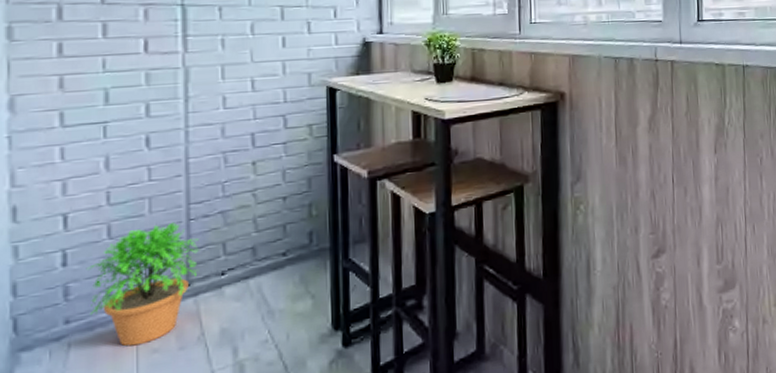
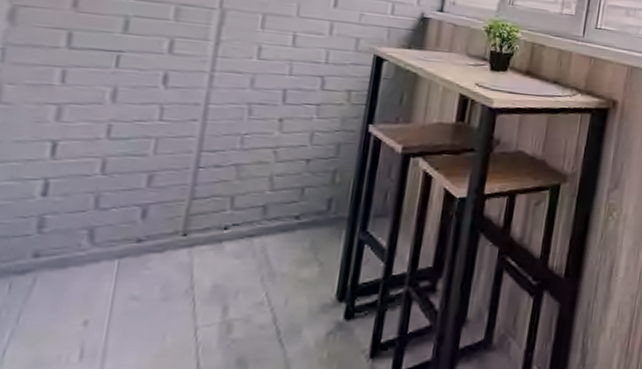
potted plant: present [86,222,199,347] -> none [64,167,205,290]

